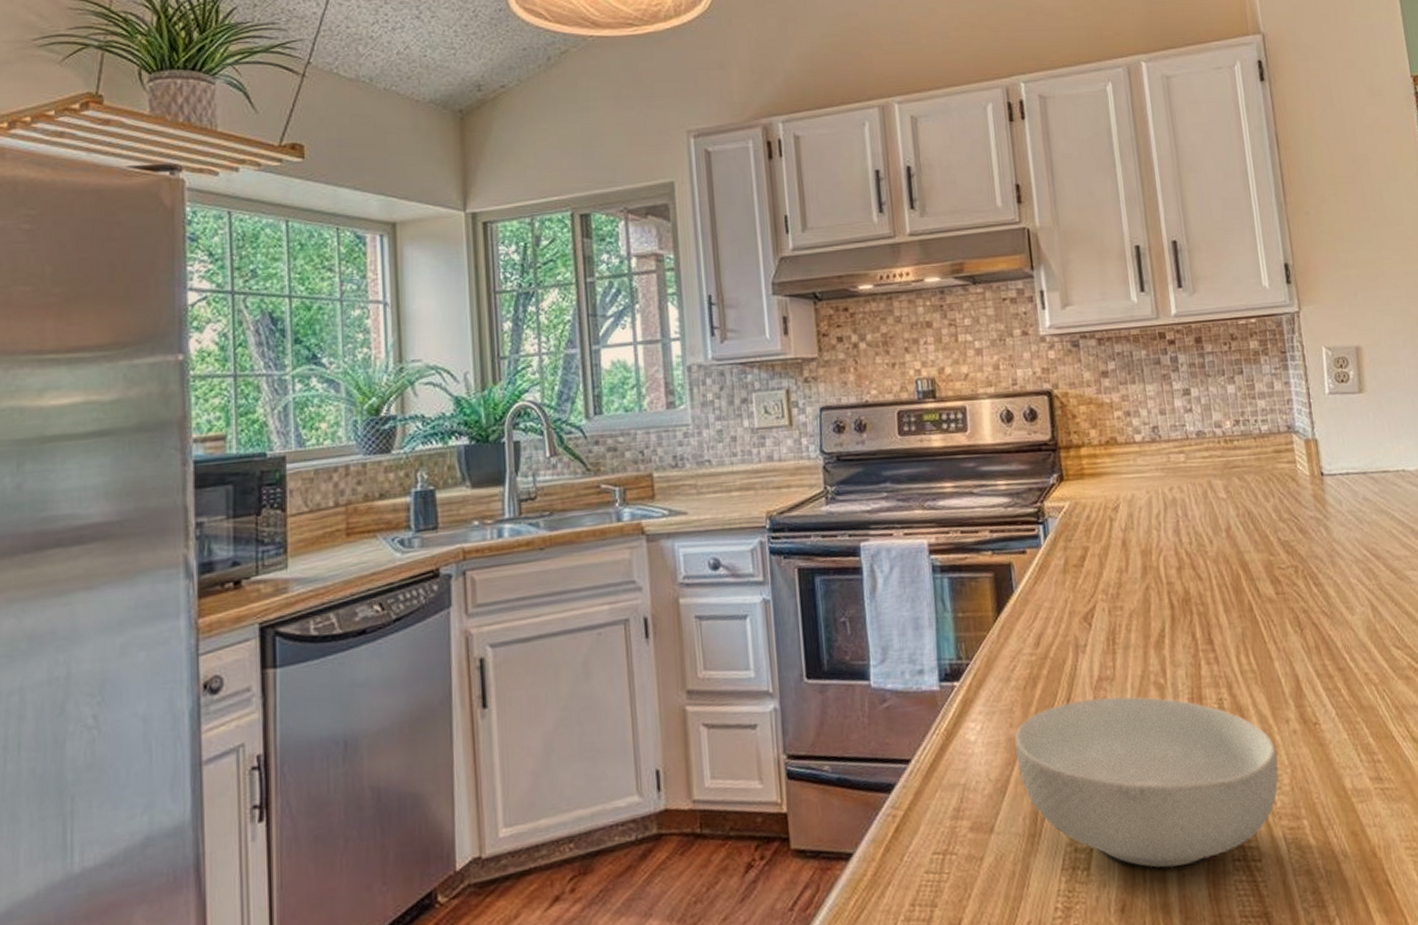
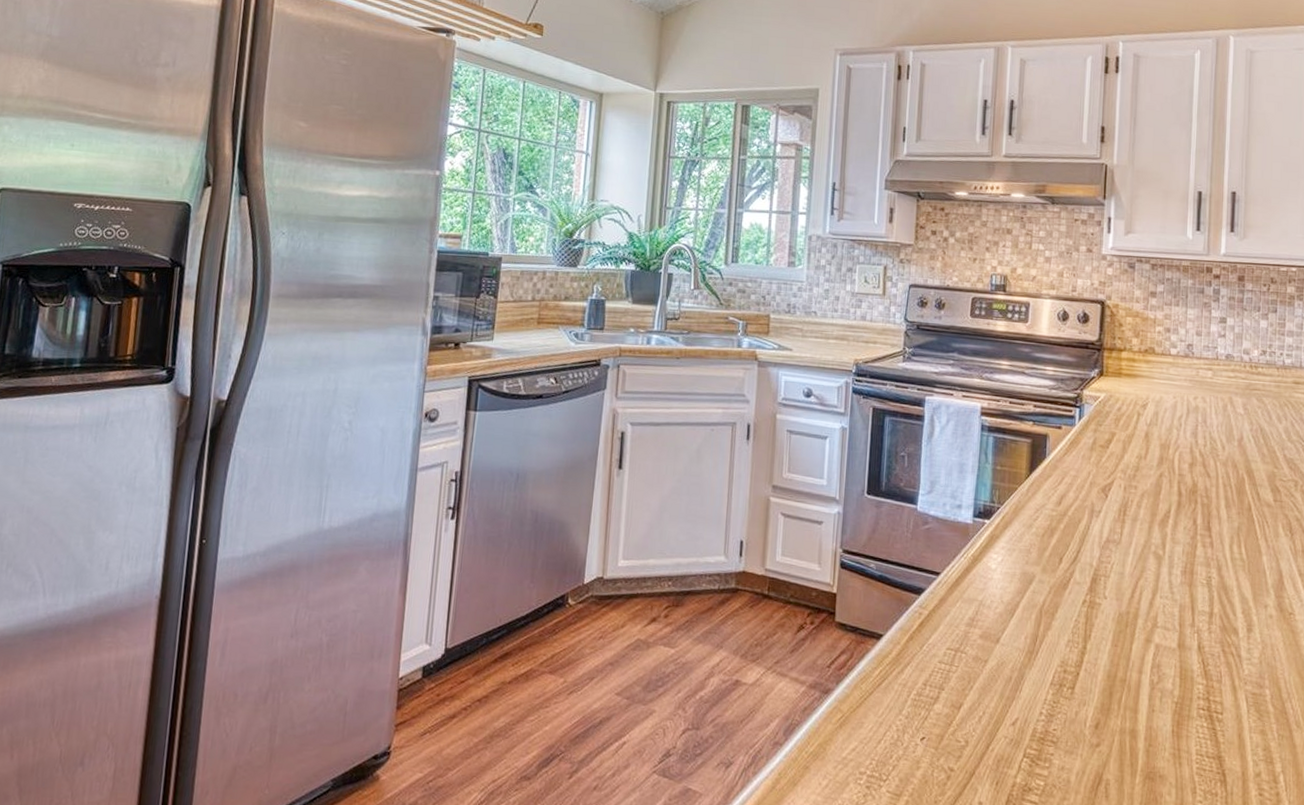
cereal bowl: present [1014,696,1279,868] -> none [1027,554,1252,703]

